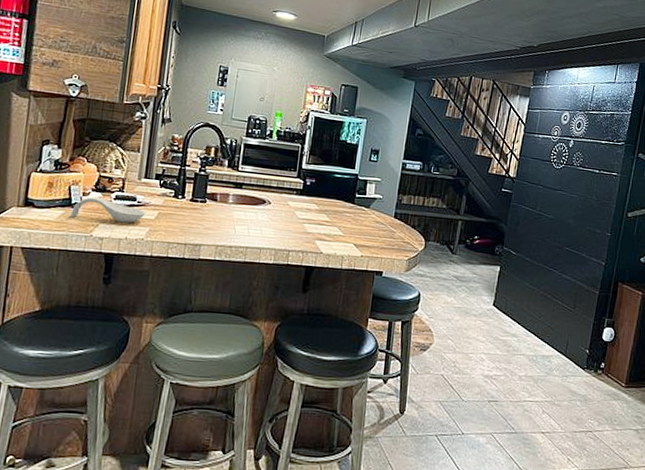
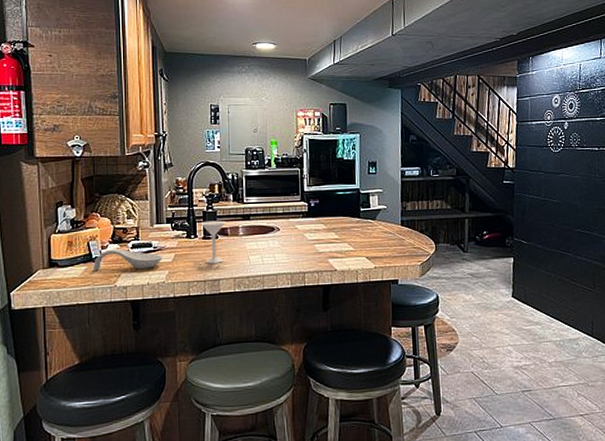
cocktail glass: none [189,183,217,228] -> present [200,220,226,264]

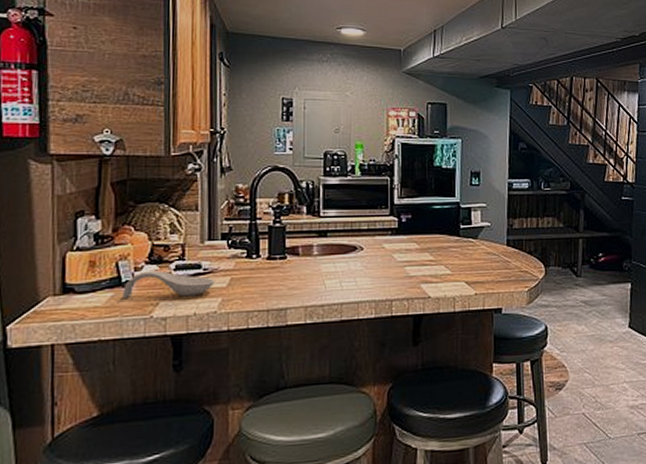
cocktail glass: present [200,220,226,264] -> none [265,237,297,289]

